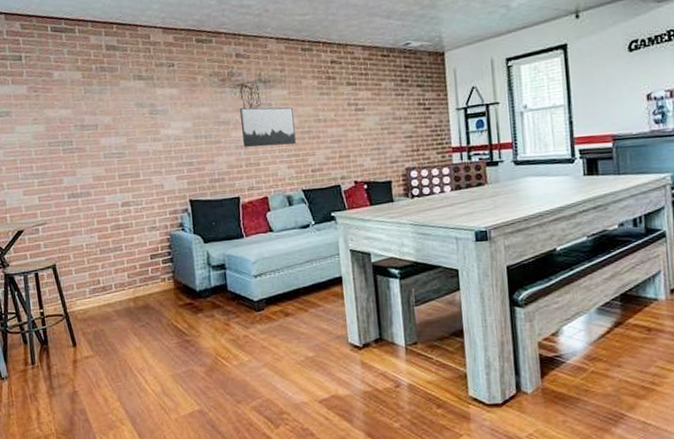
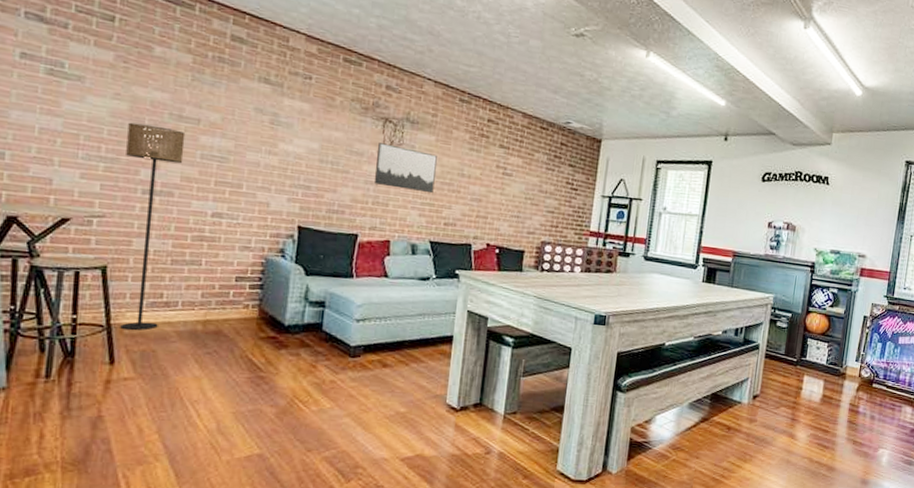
floor lamp: none [47,138,101,315] -> present [120,122,186,330]

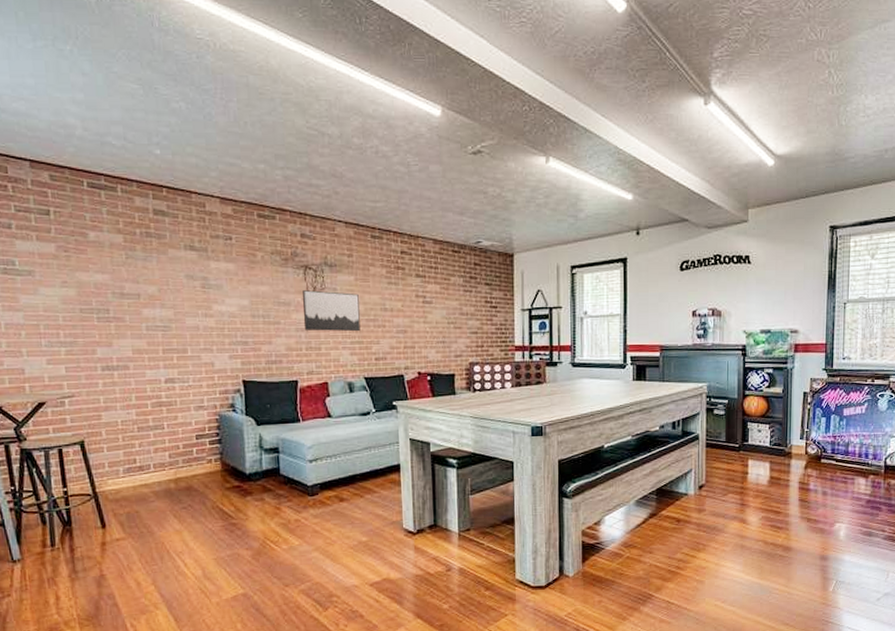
floor lamp: present [120,122,186,330] -> none [79,306,137,495]

